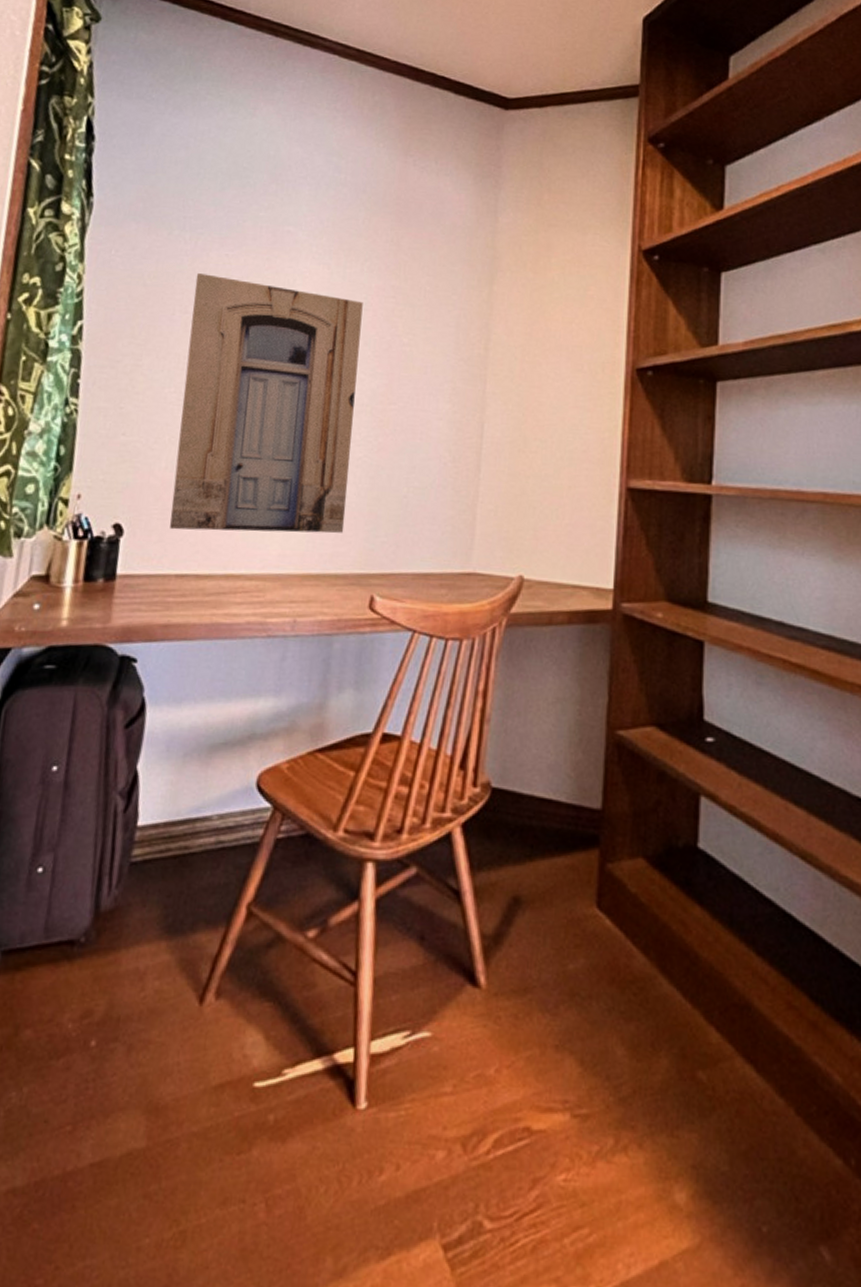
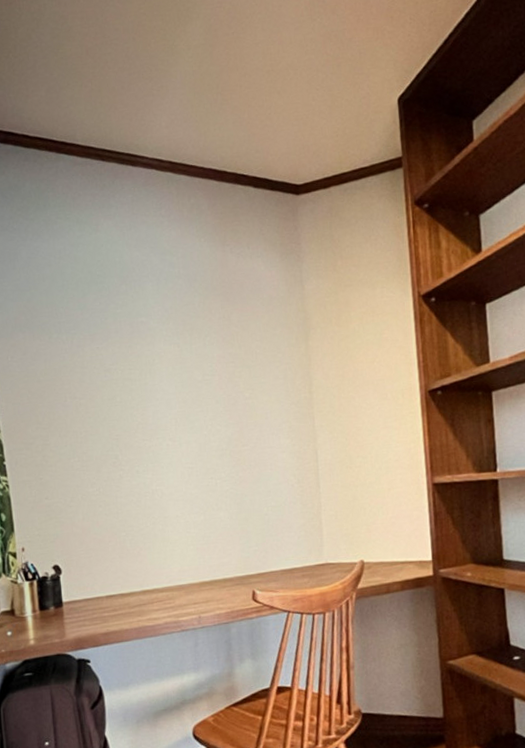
wall art: present [169,273,363,534] -> none [77,365,225,564]

